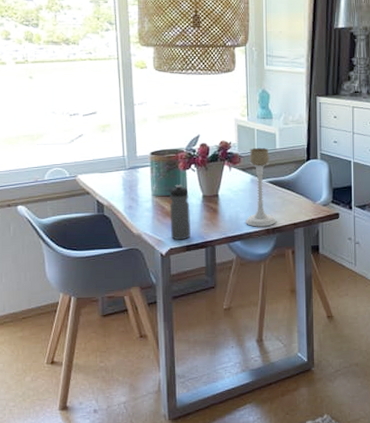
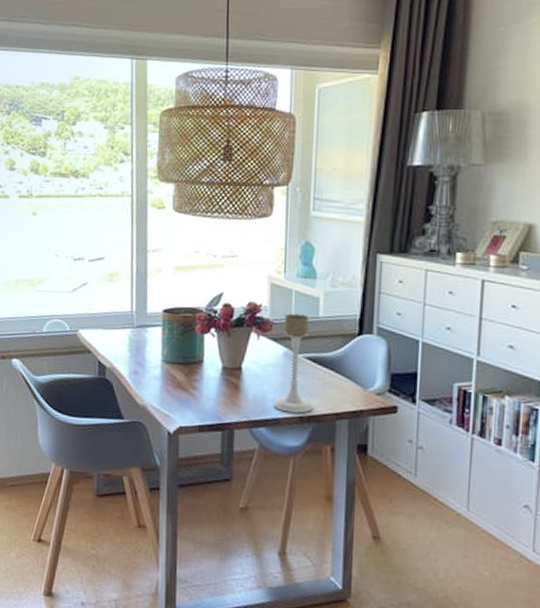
water bottle: present [169,184,192,240] -> none [181,350,206,419]

